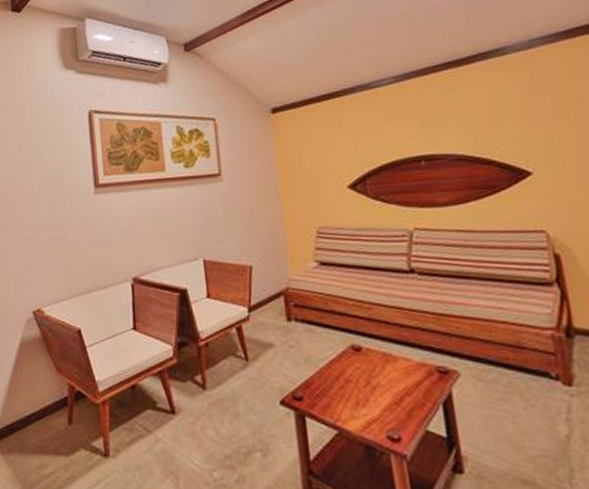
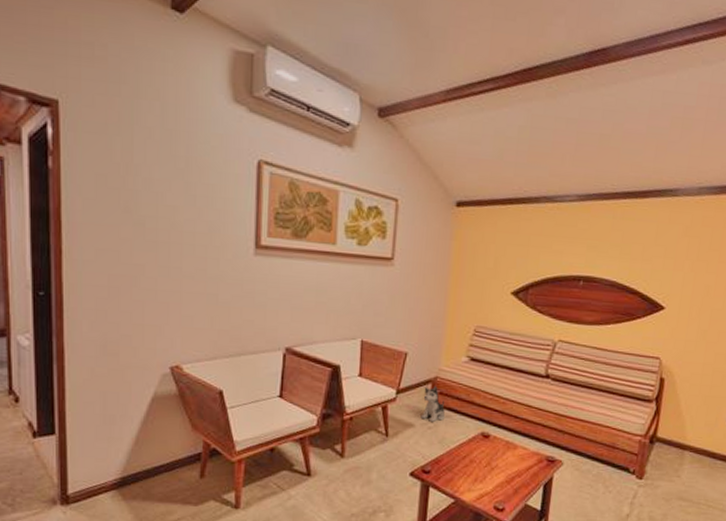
plush toy: none [276,298,305,339] -> present [420,386,445,422]

